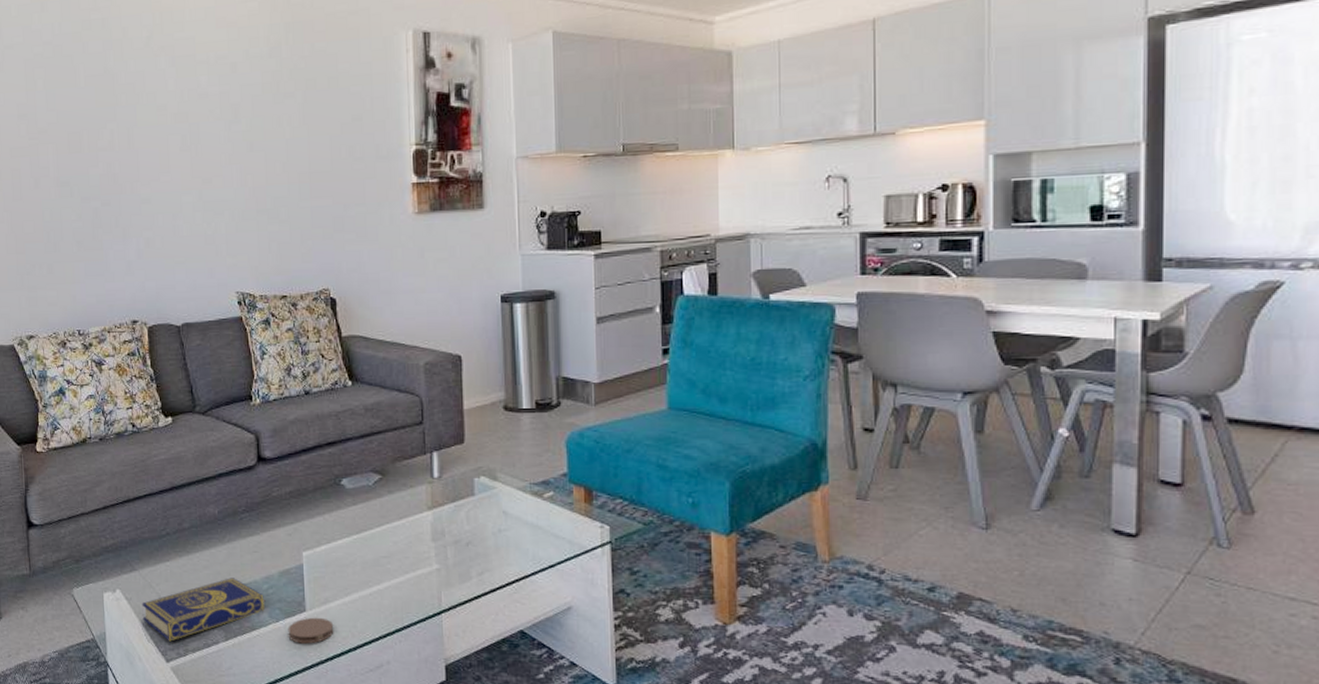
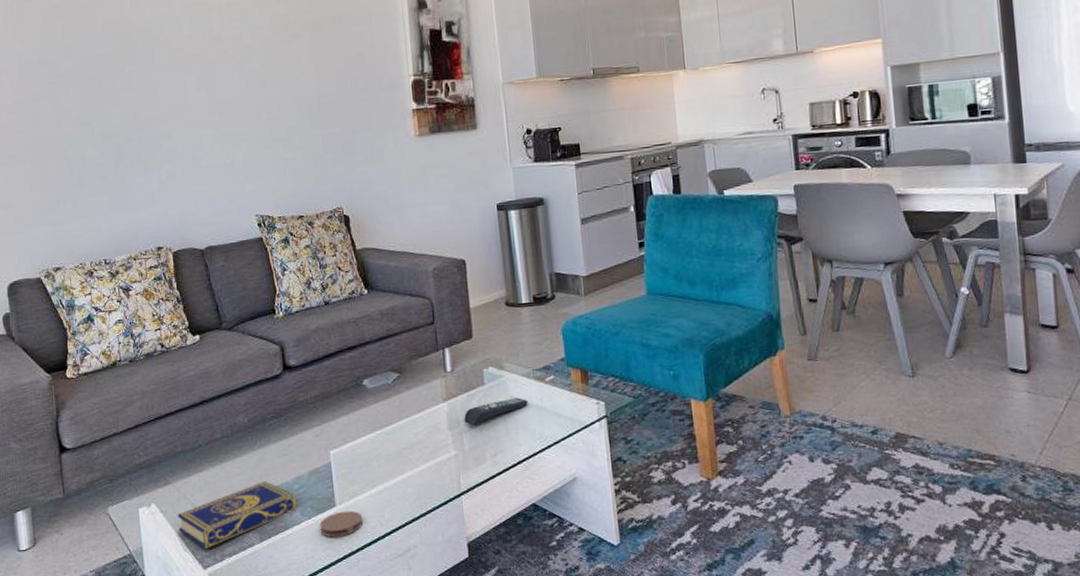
remote control: none [450,513,522,539] -> present [464,398,528,426]

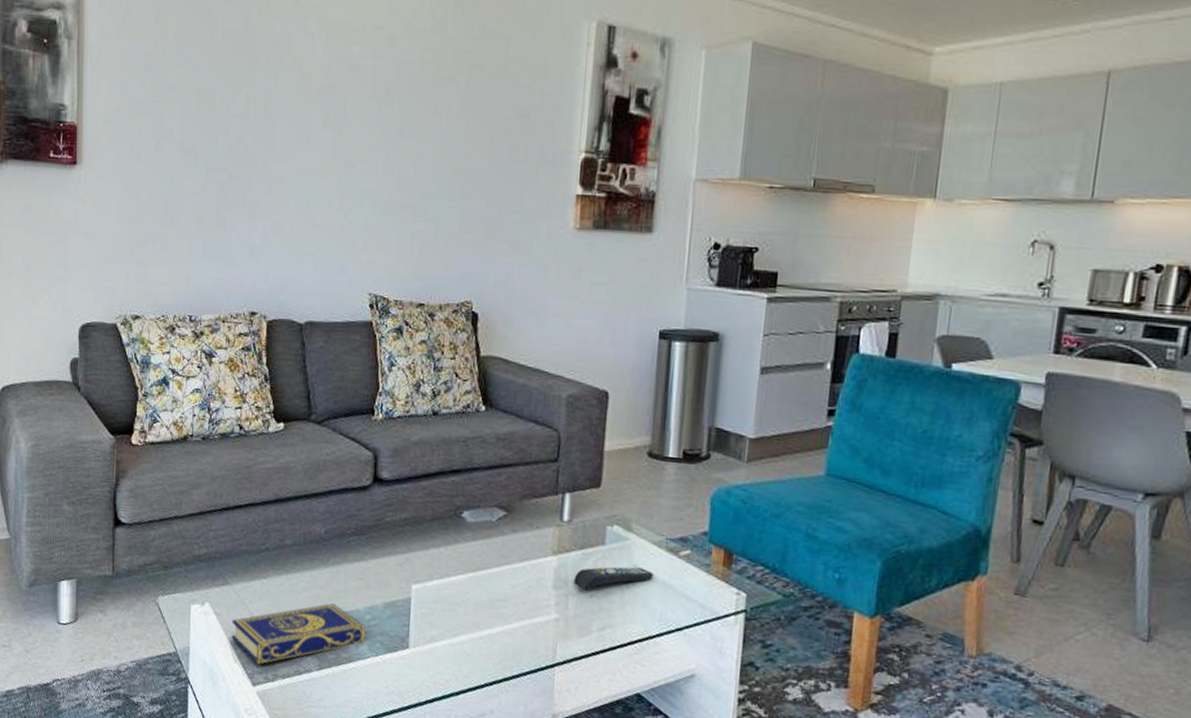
coaster: present [319,510,362,537] -> none [387,655,436,684]

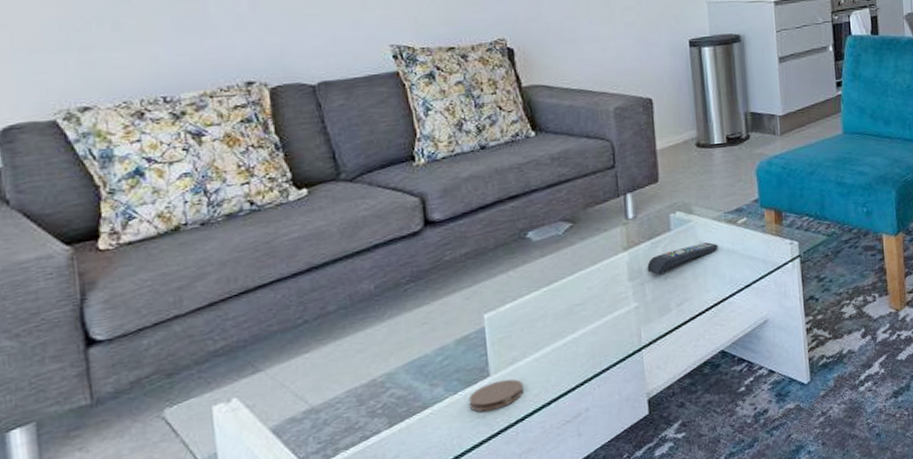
book: present [231,603,366,665] -> none [270,356,440,445]
coaster: none [387,655,436,684] -> present [468,379,523,412]

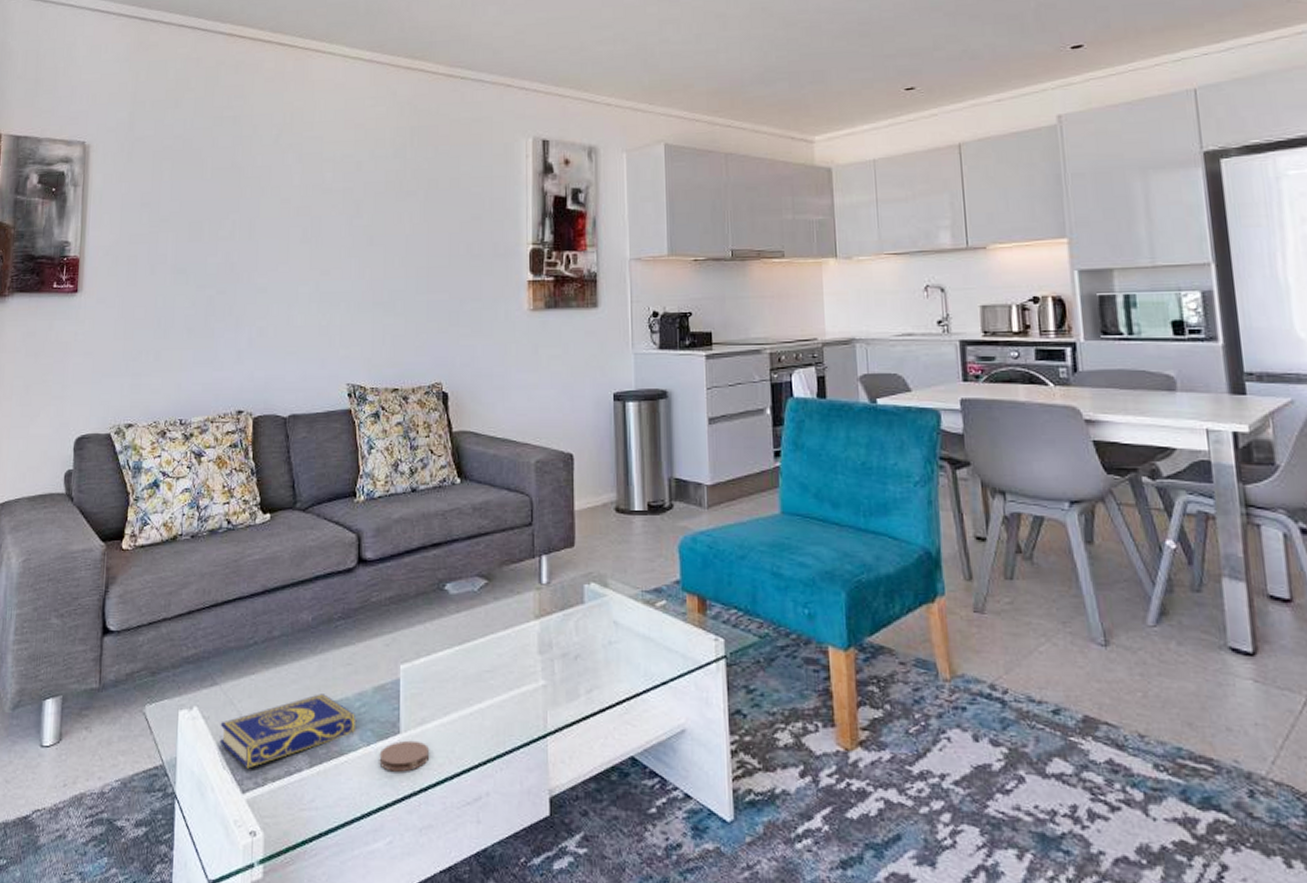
book: none [270,356,440,445] -> present [219,694,357,769]
remote control: present [647,242,718,275] -> none [557,623,633,652]

